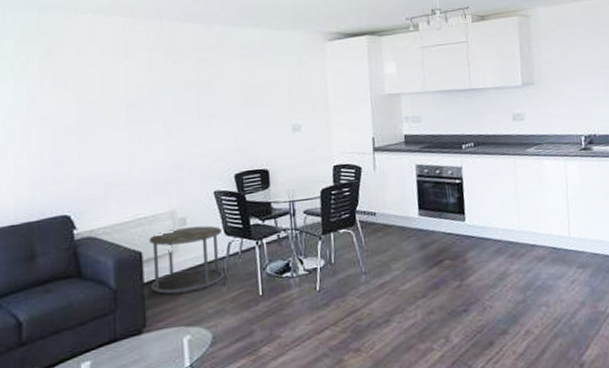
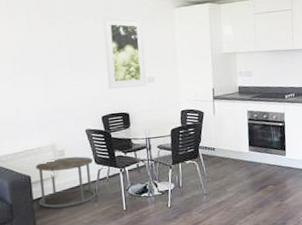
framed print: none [239,52,291,141] -> present [102,16,147,90]

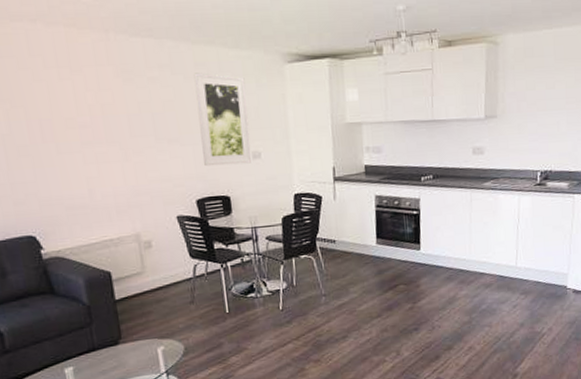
side table: present [35,156,97,208] -> none [116,248,193,311]

